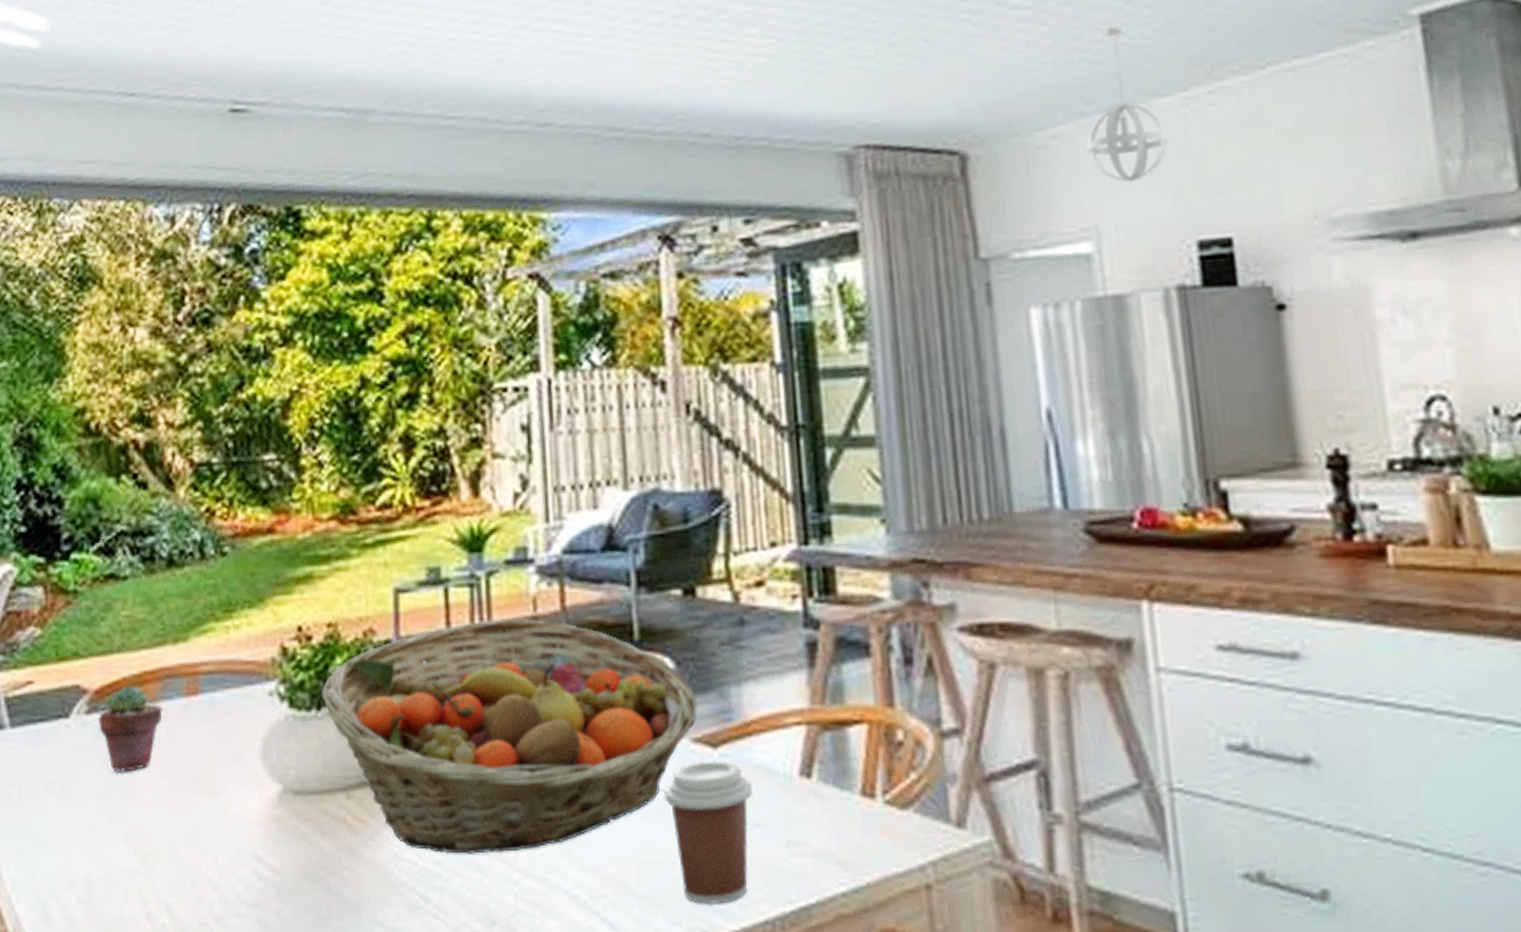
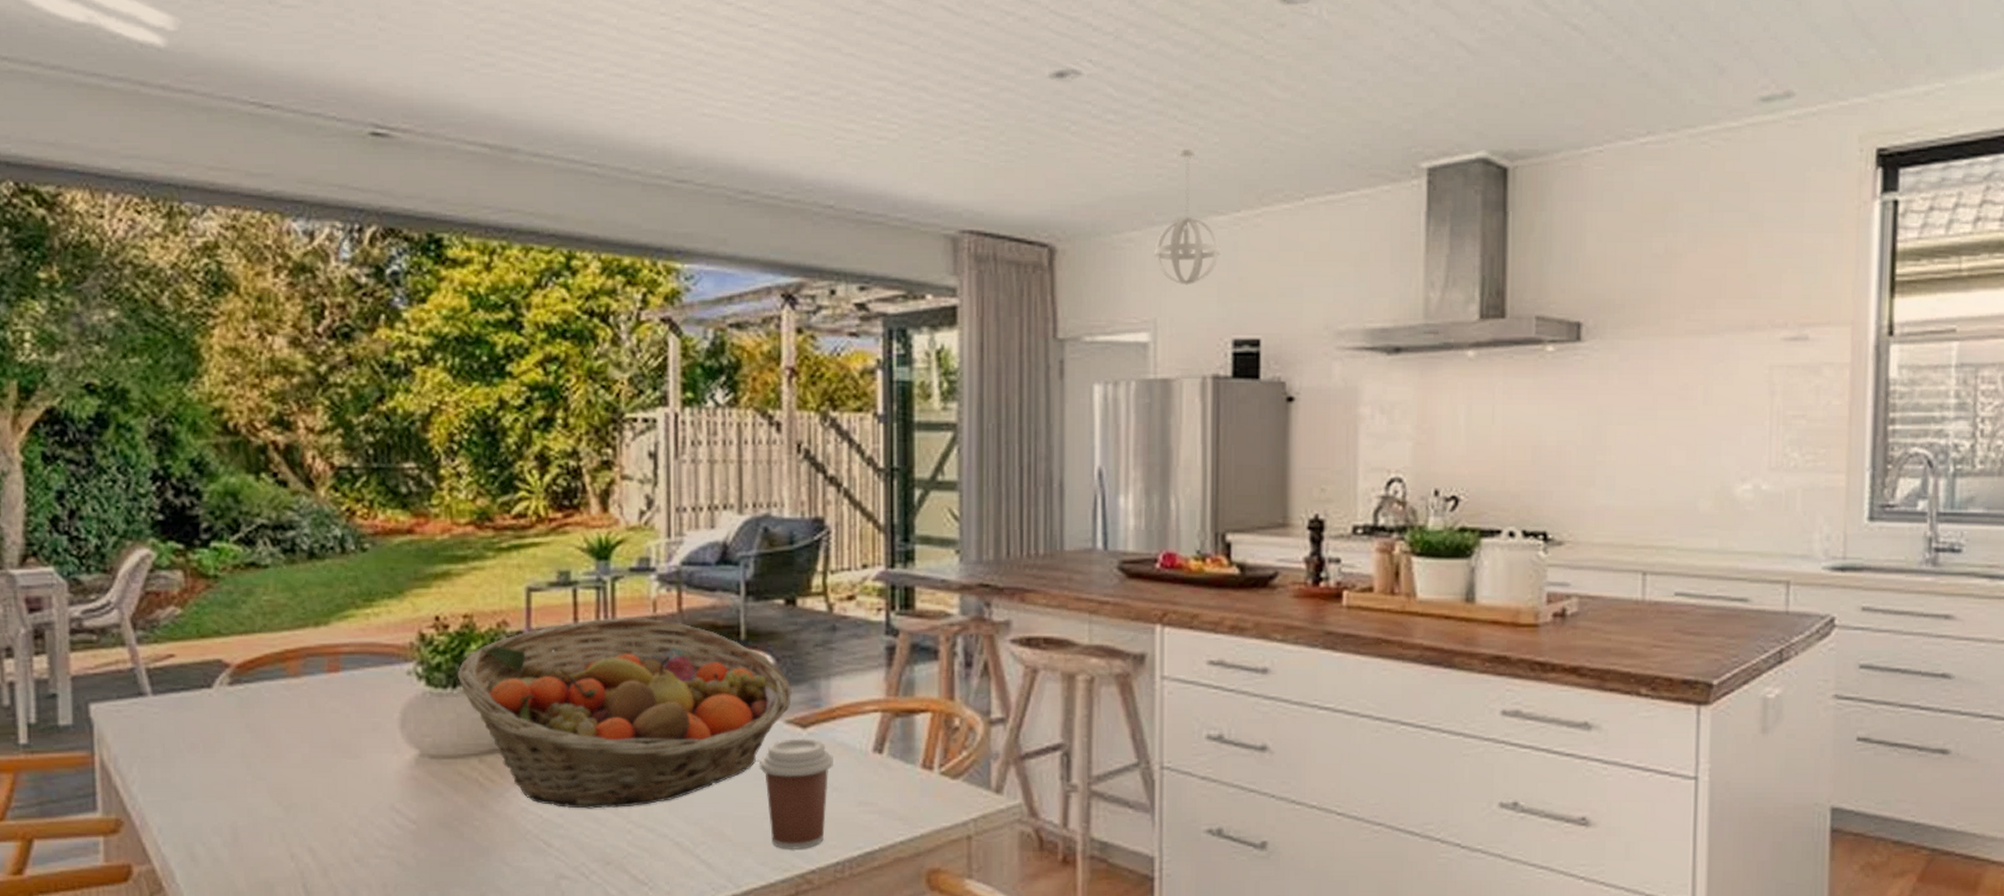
potted succulent: present [99,686,163,772] -> none [241,662,305,736]

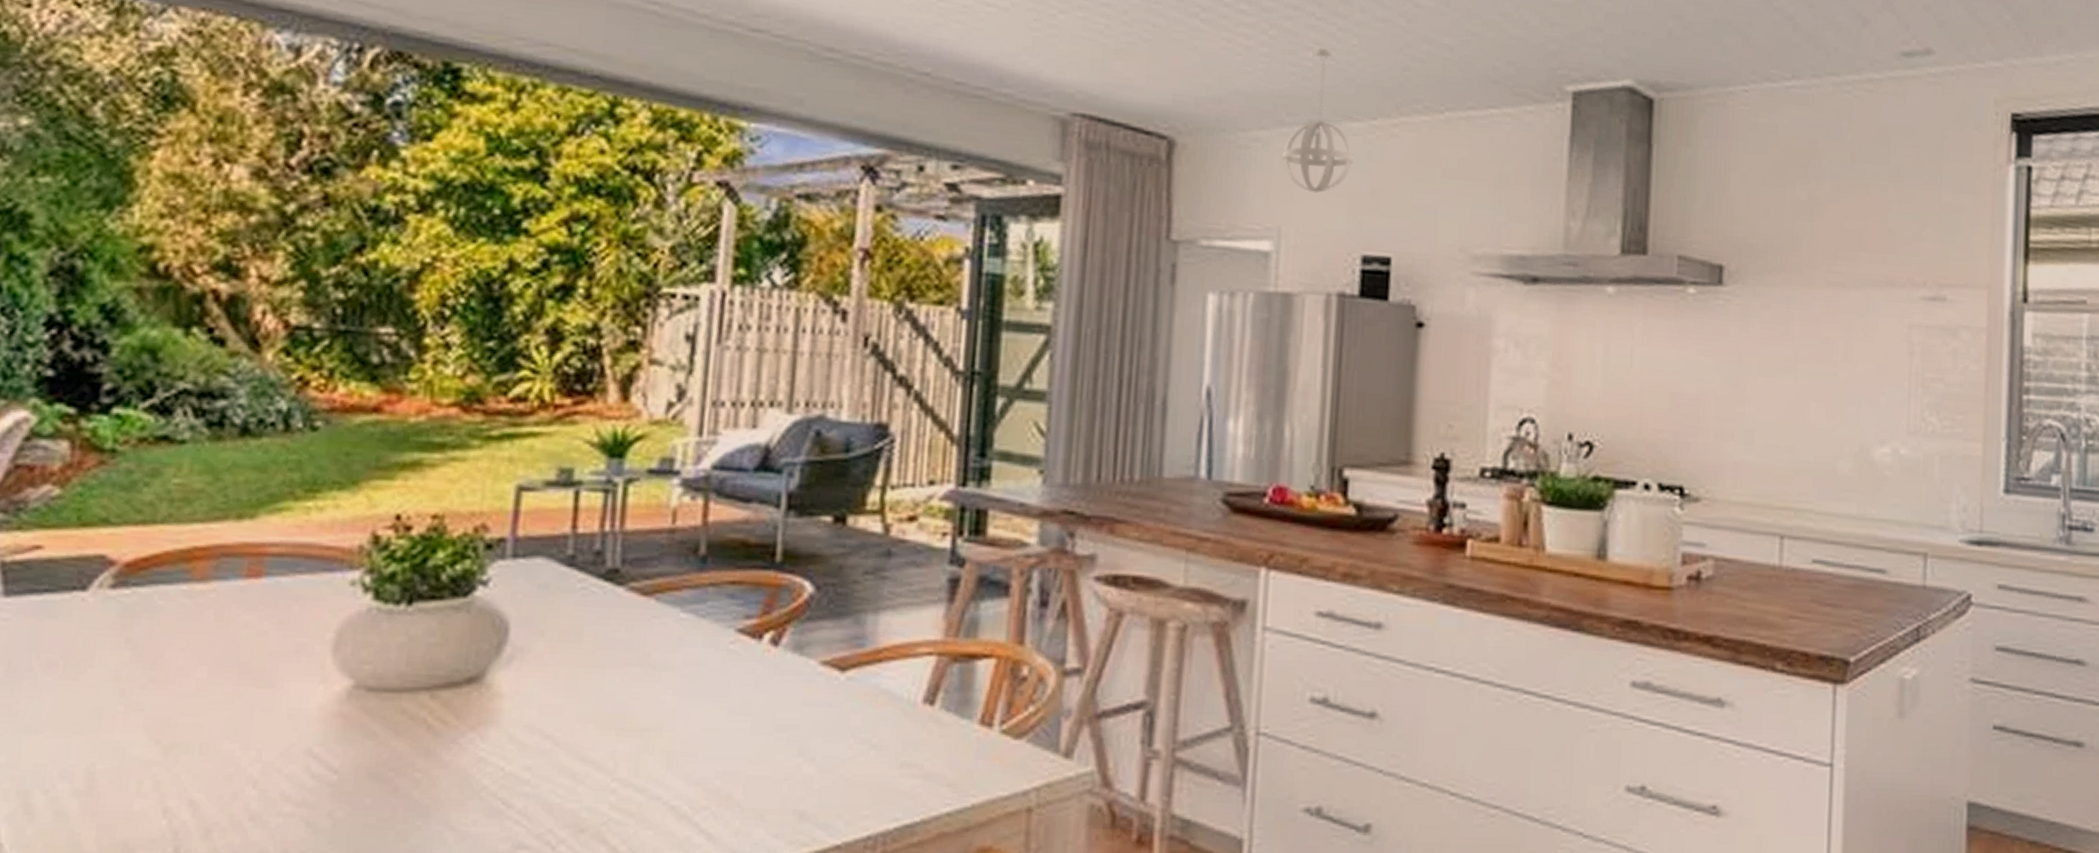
fruit basket: present [457,617,792,809] -> none [415,528,832,762]
coffee cup: present [758,738,833,849] -> none [782,683,875,819]

